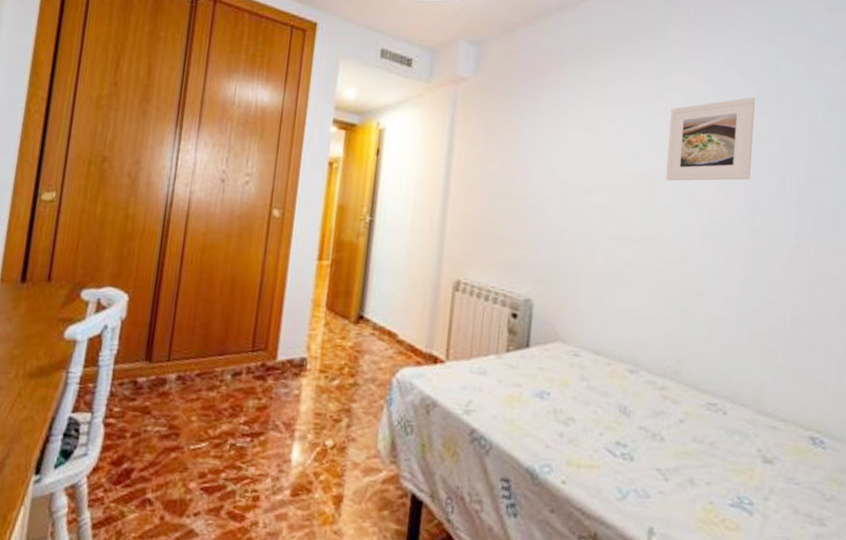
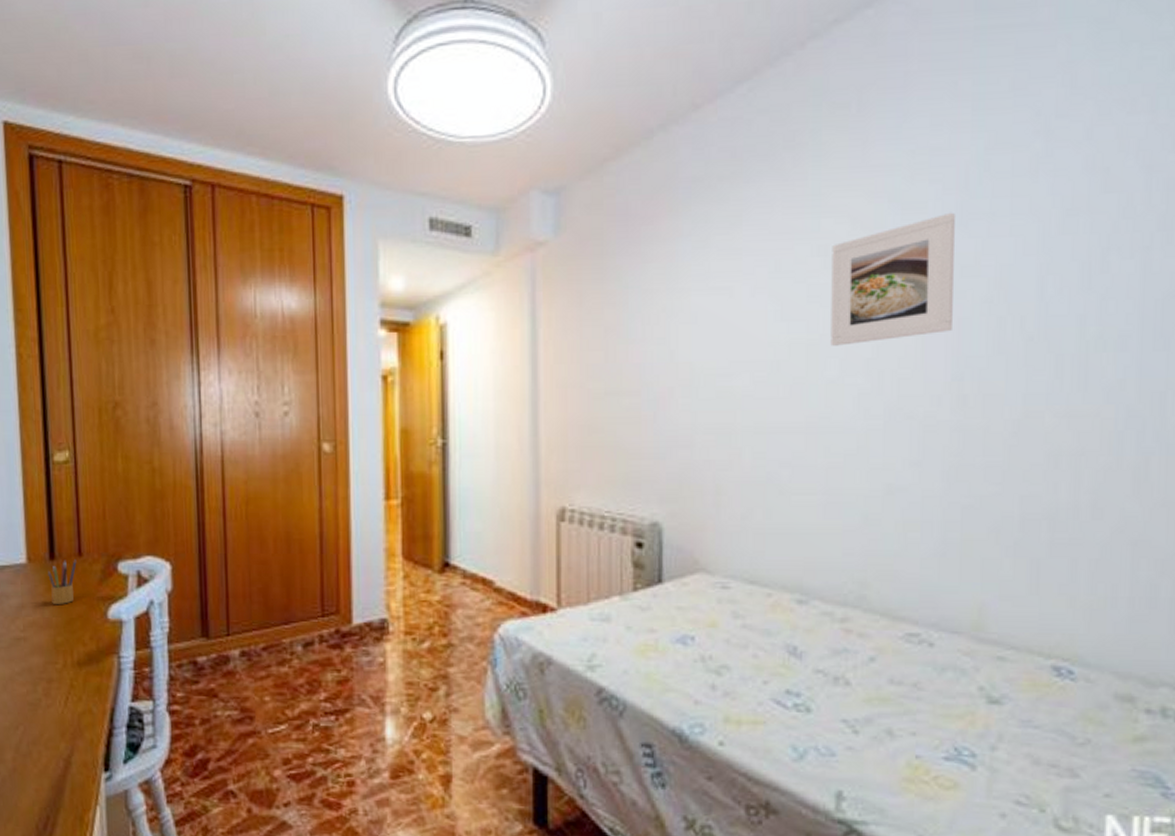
pencil box: none [15,283,45,322] -> present [48,559,77,604]

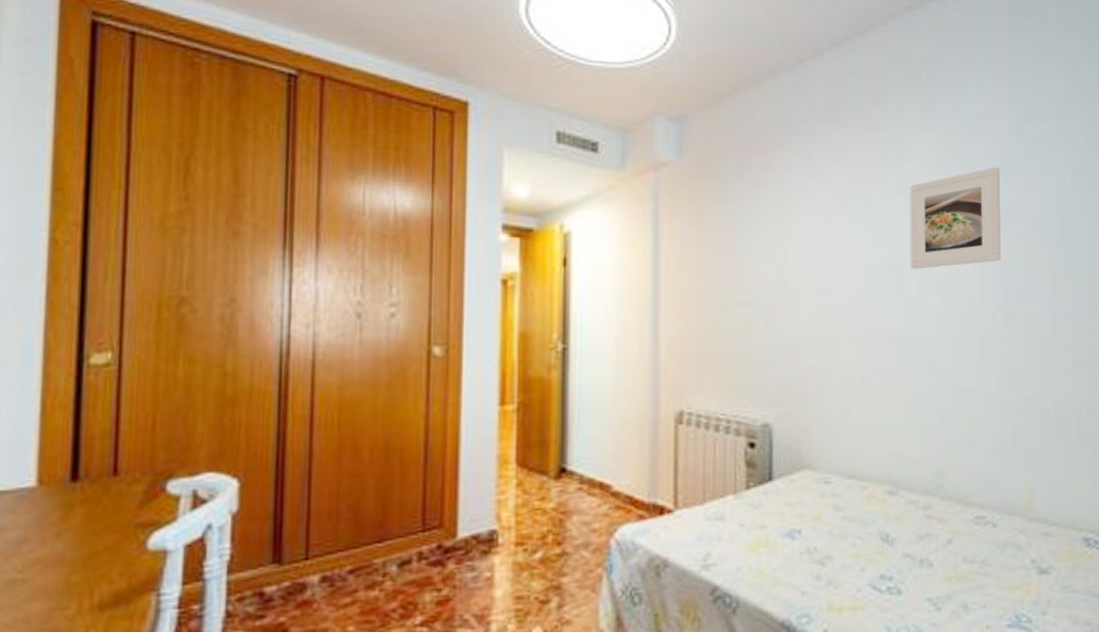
pencil box: present [48,559,77,604] -> none [66,480,110,535]

